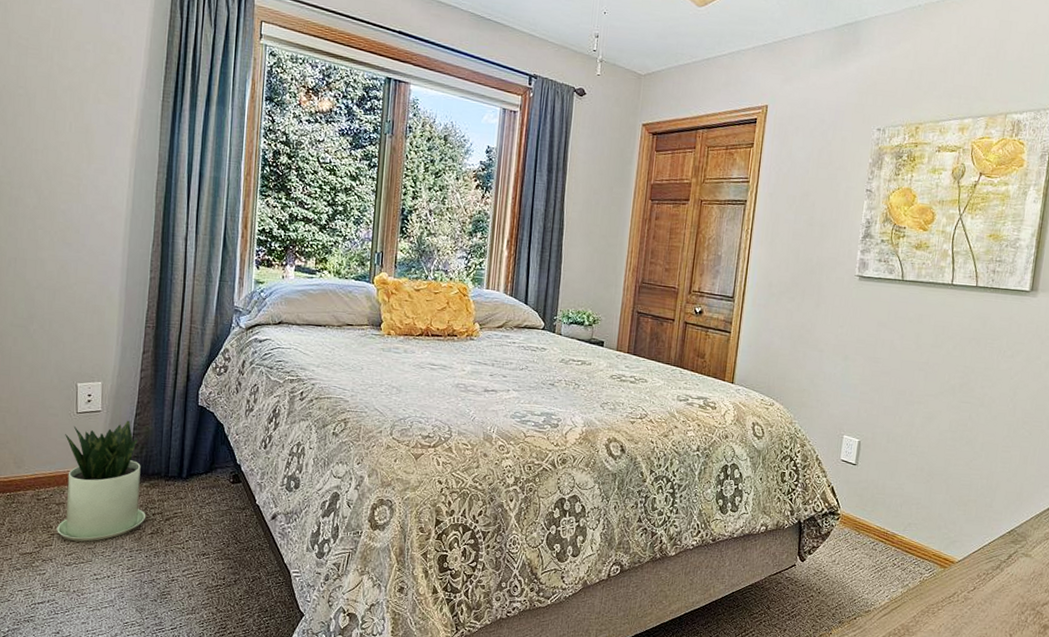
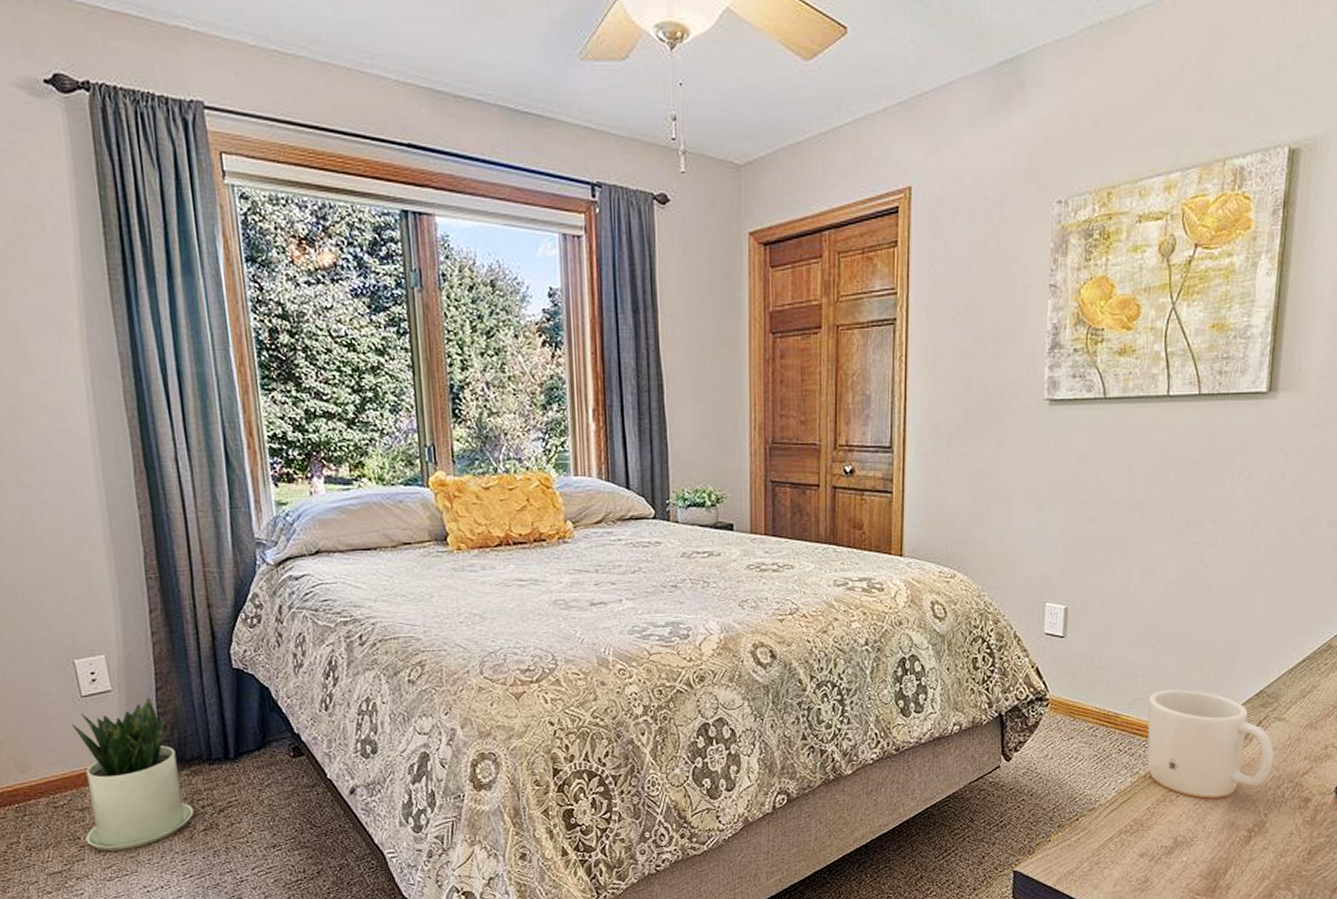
mug: none [915,518,1021,616] -> present [1147,689,1275,799]

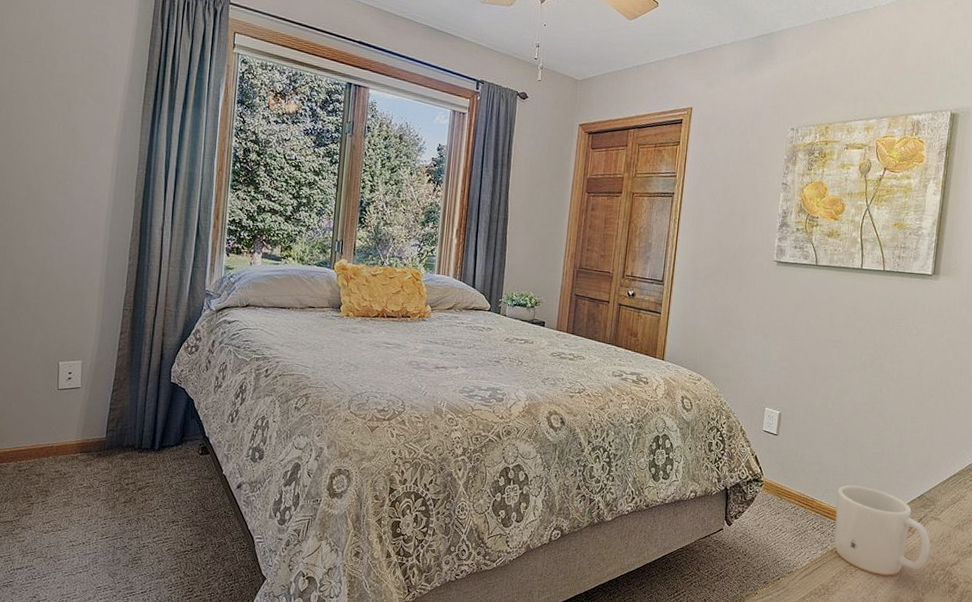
planter: present [72,697,194,851] -> none [36,396,120,510]

